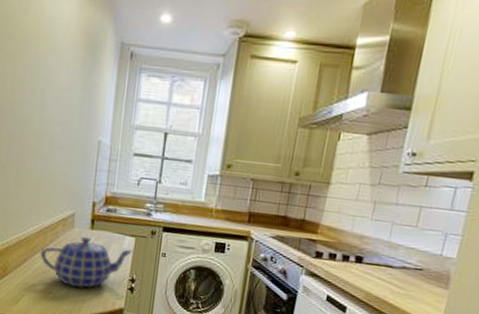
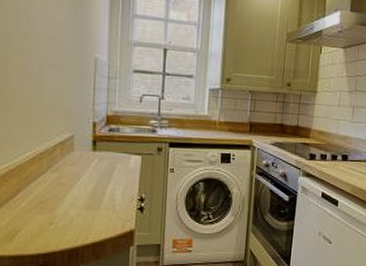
teapot: present [40,236,134,289] -> none [36,159,141,214]

